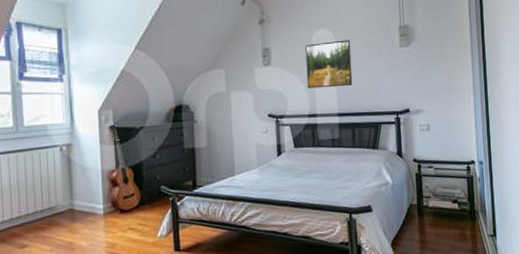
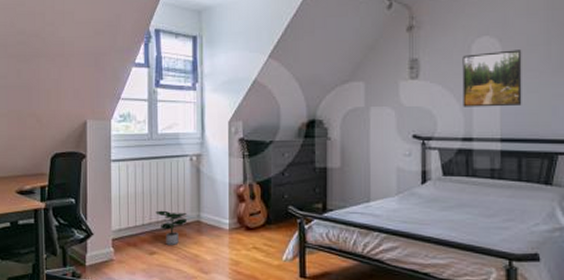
potted plant: none [25,202,59,236] -> present [156,210,187,245]

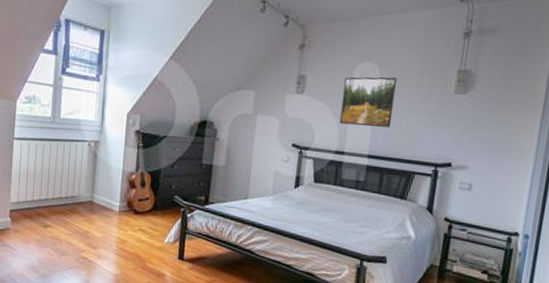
potted plant: present [156,210,187,245] -> none [52,188,81,221]

